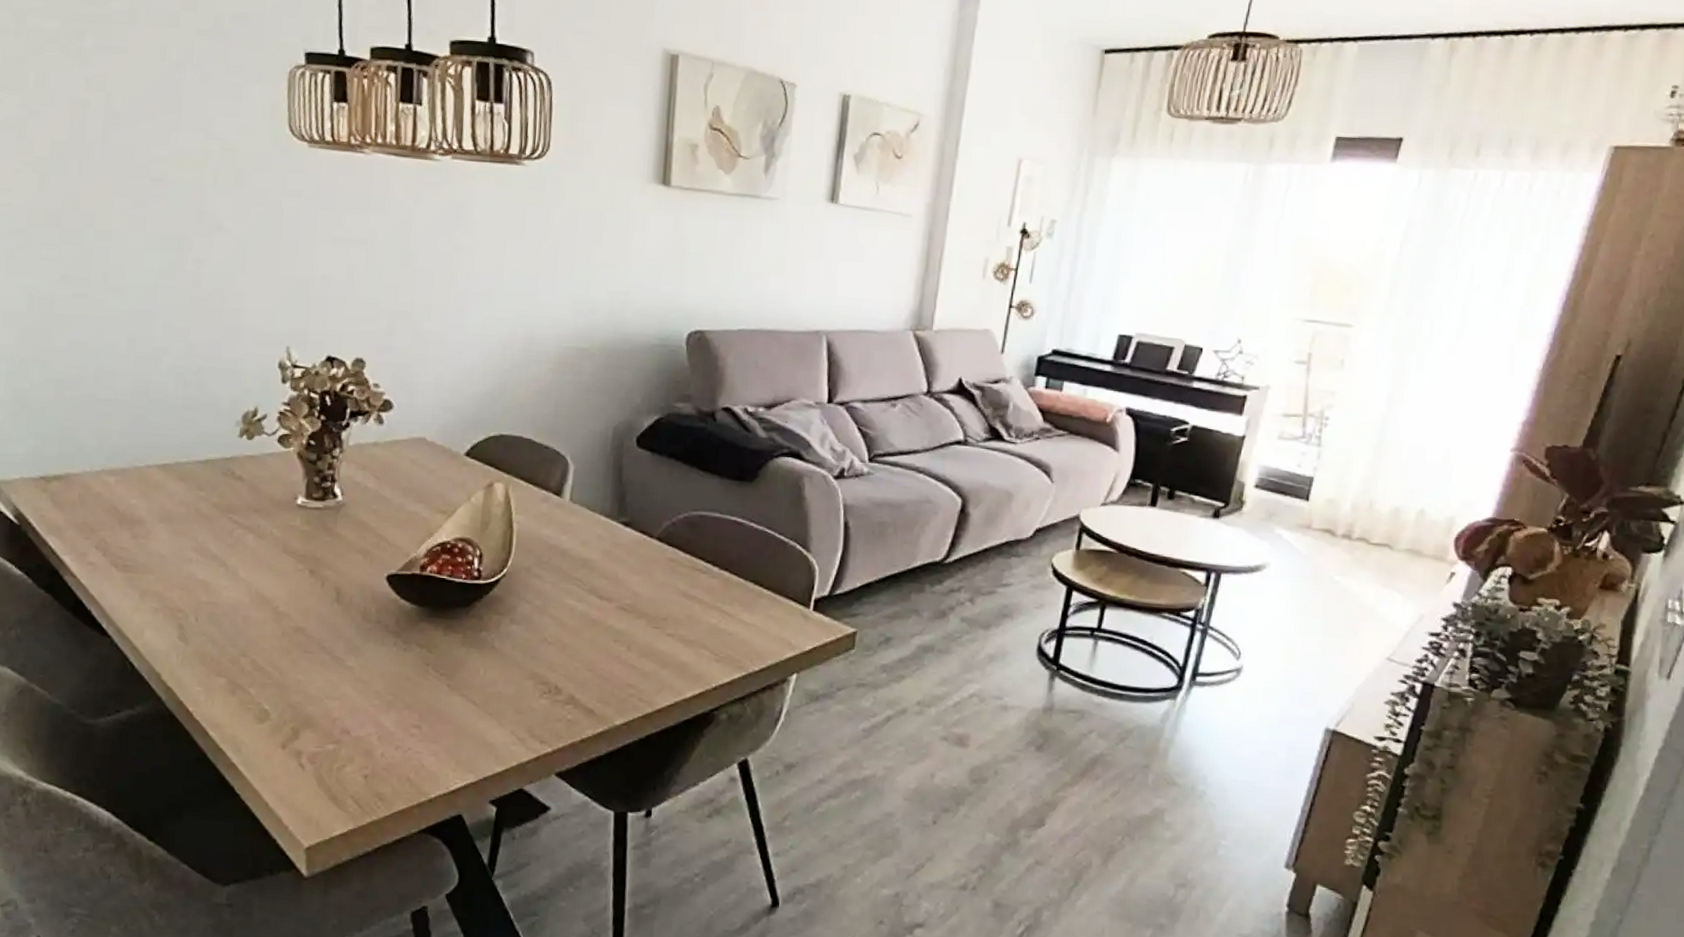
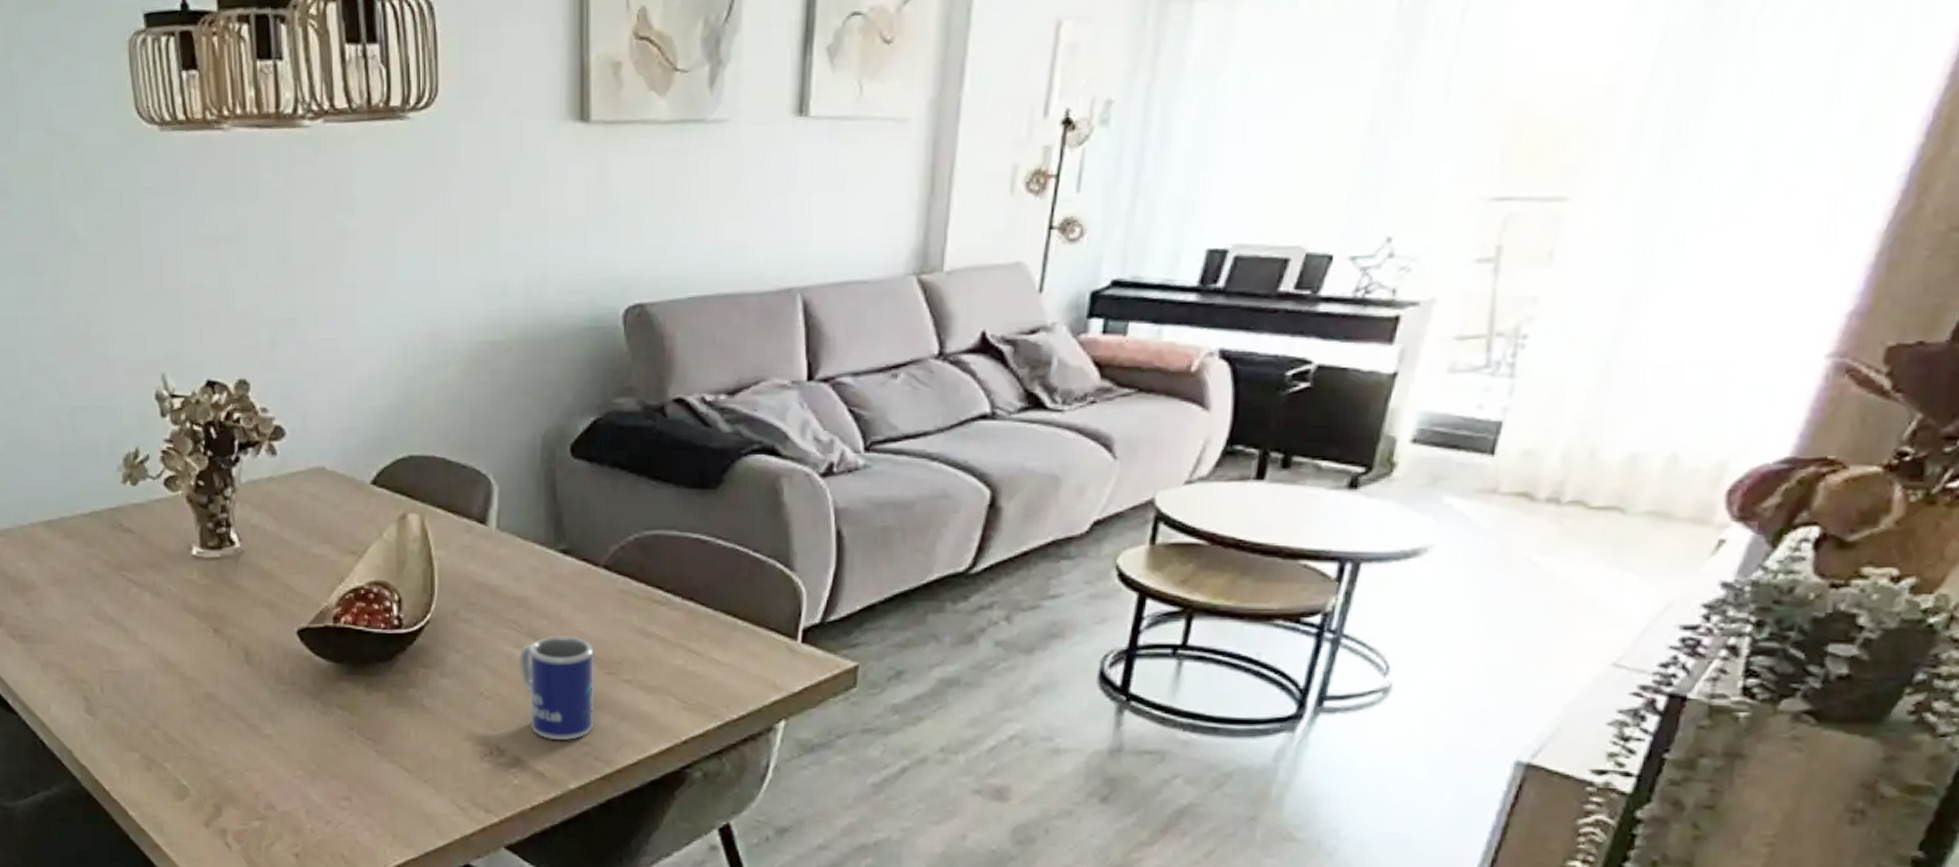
mug: none [579,593,644,683] -> present [518,635,594,741]

